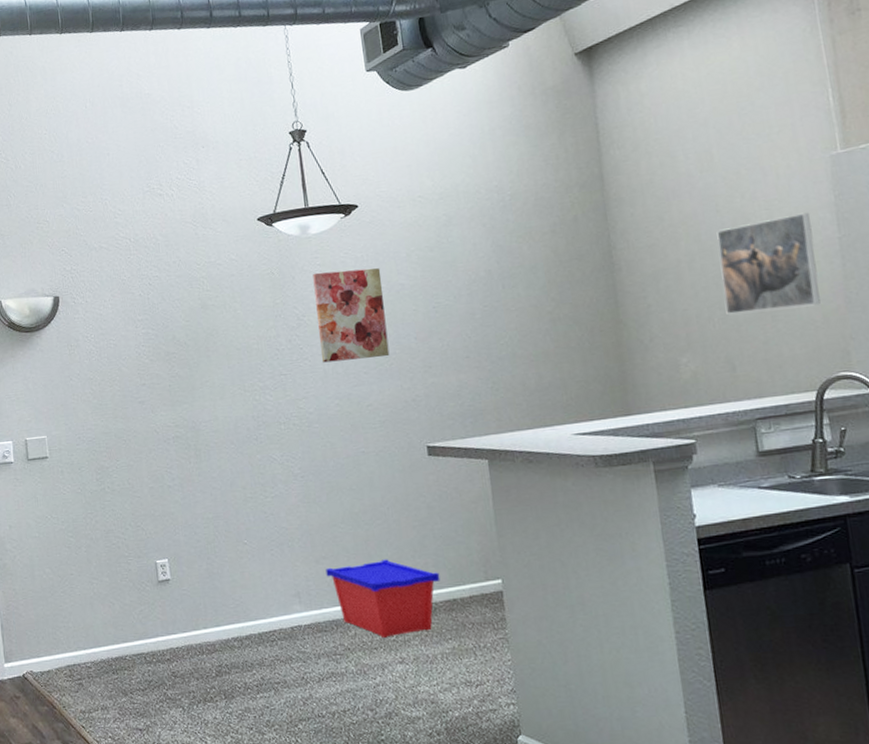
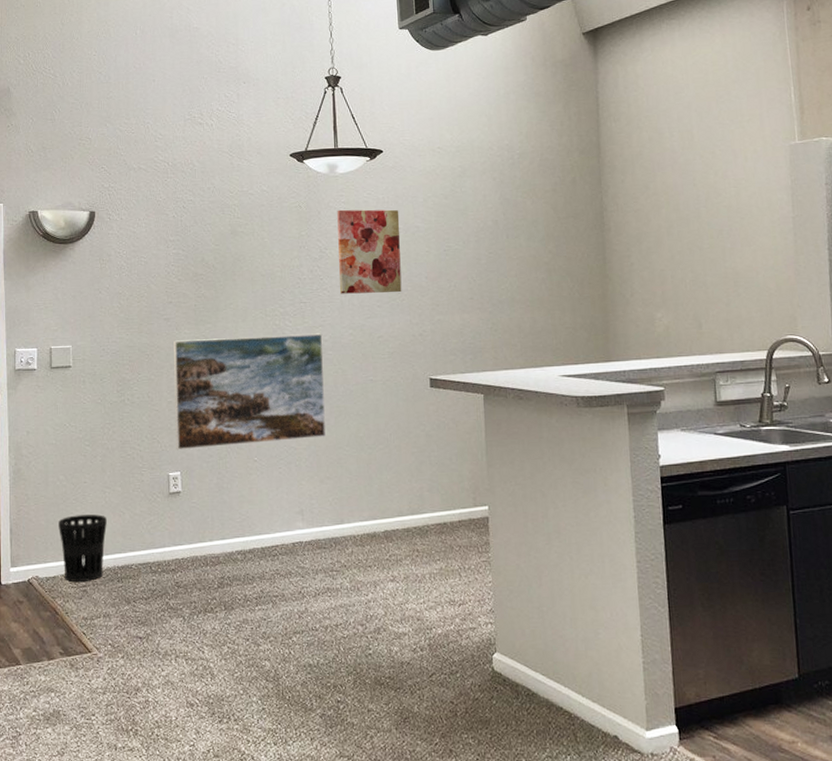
wastebasket: none [48,606,98,676] -> present [58,514,107,583]
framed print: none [150,406,318,537] -> present [174,333,325,450]
storage bin: present [326,559,441,638] -> none [329,482,433,556]
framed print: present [716,212,821,314] -> none [692,192,775,277]

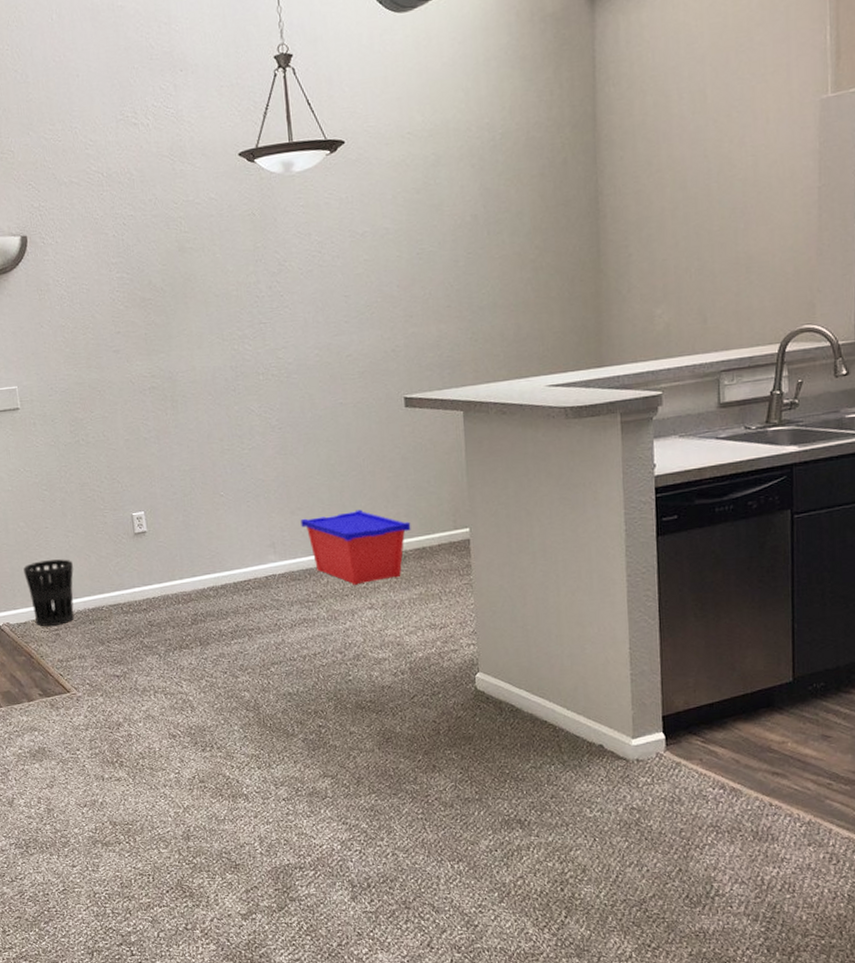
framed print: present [174,333,325,450] -> none [125,356,294,490]
storage bin: none [329,482,433,556] -> present [300,509,411,585]
wall art: present [337,209,402,294] -> none [295,210,371,311]

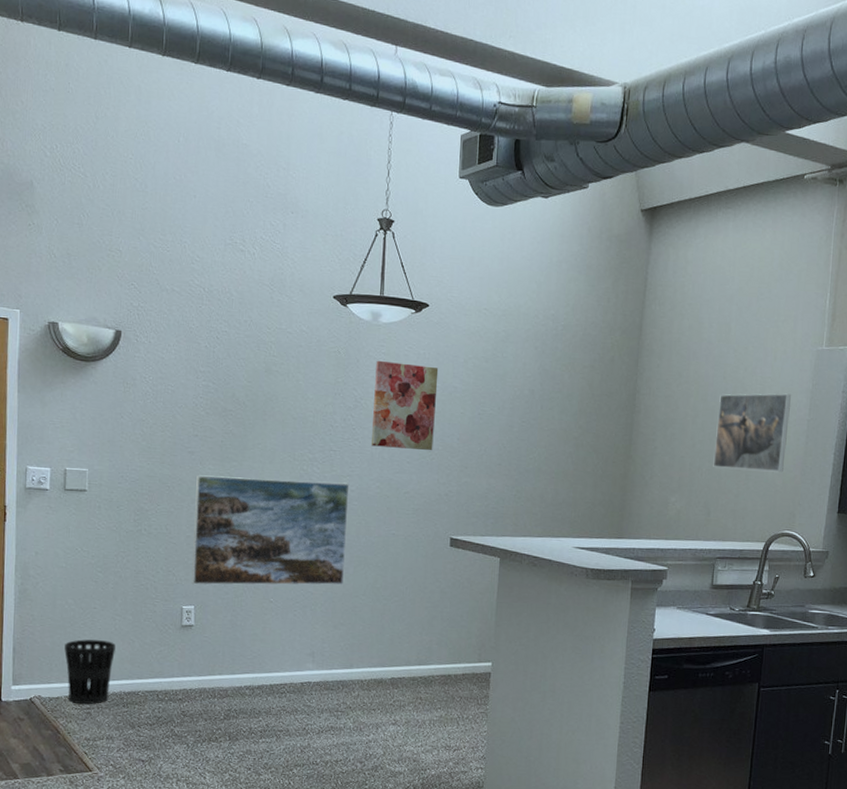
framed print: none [125,356,294,490] -> present [191,475,350,585]
wall art: none [295,210,371,311] -> present [372,360,439,451]
storage bin: present [300,509,411,585] -> none [341,632,441,701]
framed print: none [702,159,794,265] -> present [713,393,791,473]

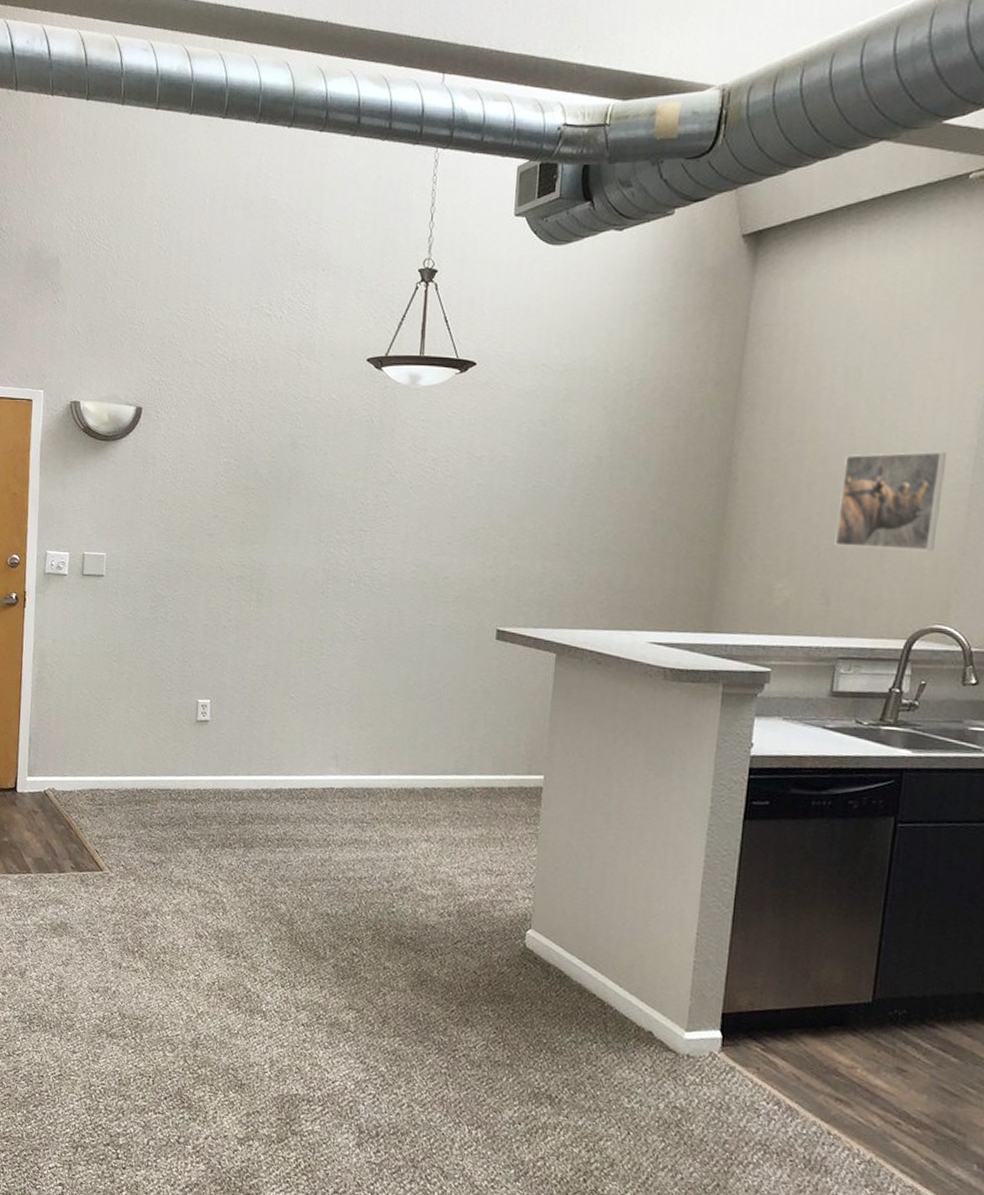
wastebasket: present [64,639,115,705] -> none [78,731,129,801]
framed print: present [191,475,350,585] -> none [208,559,381,681]
wall art: present [372,360,439,451] -> none [407,428,486,530]

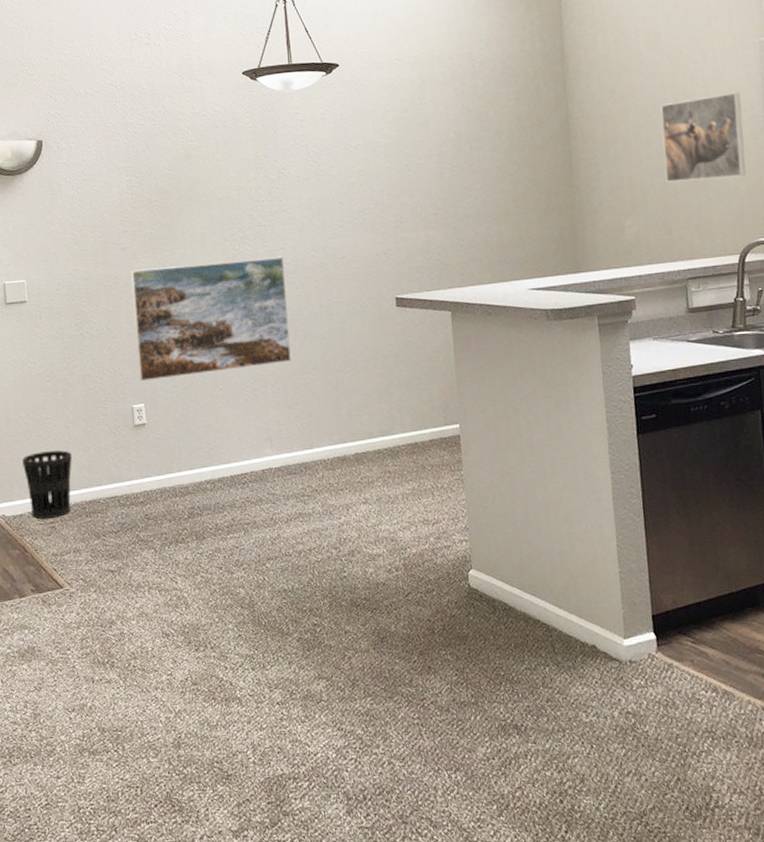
wastebasket: none [78,731,129,801] -> present [22,450,72,519]
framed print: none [208,559,381,681] -> present [131,256,291,382]

